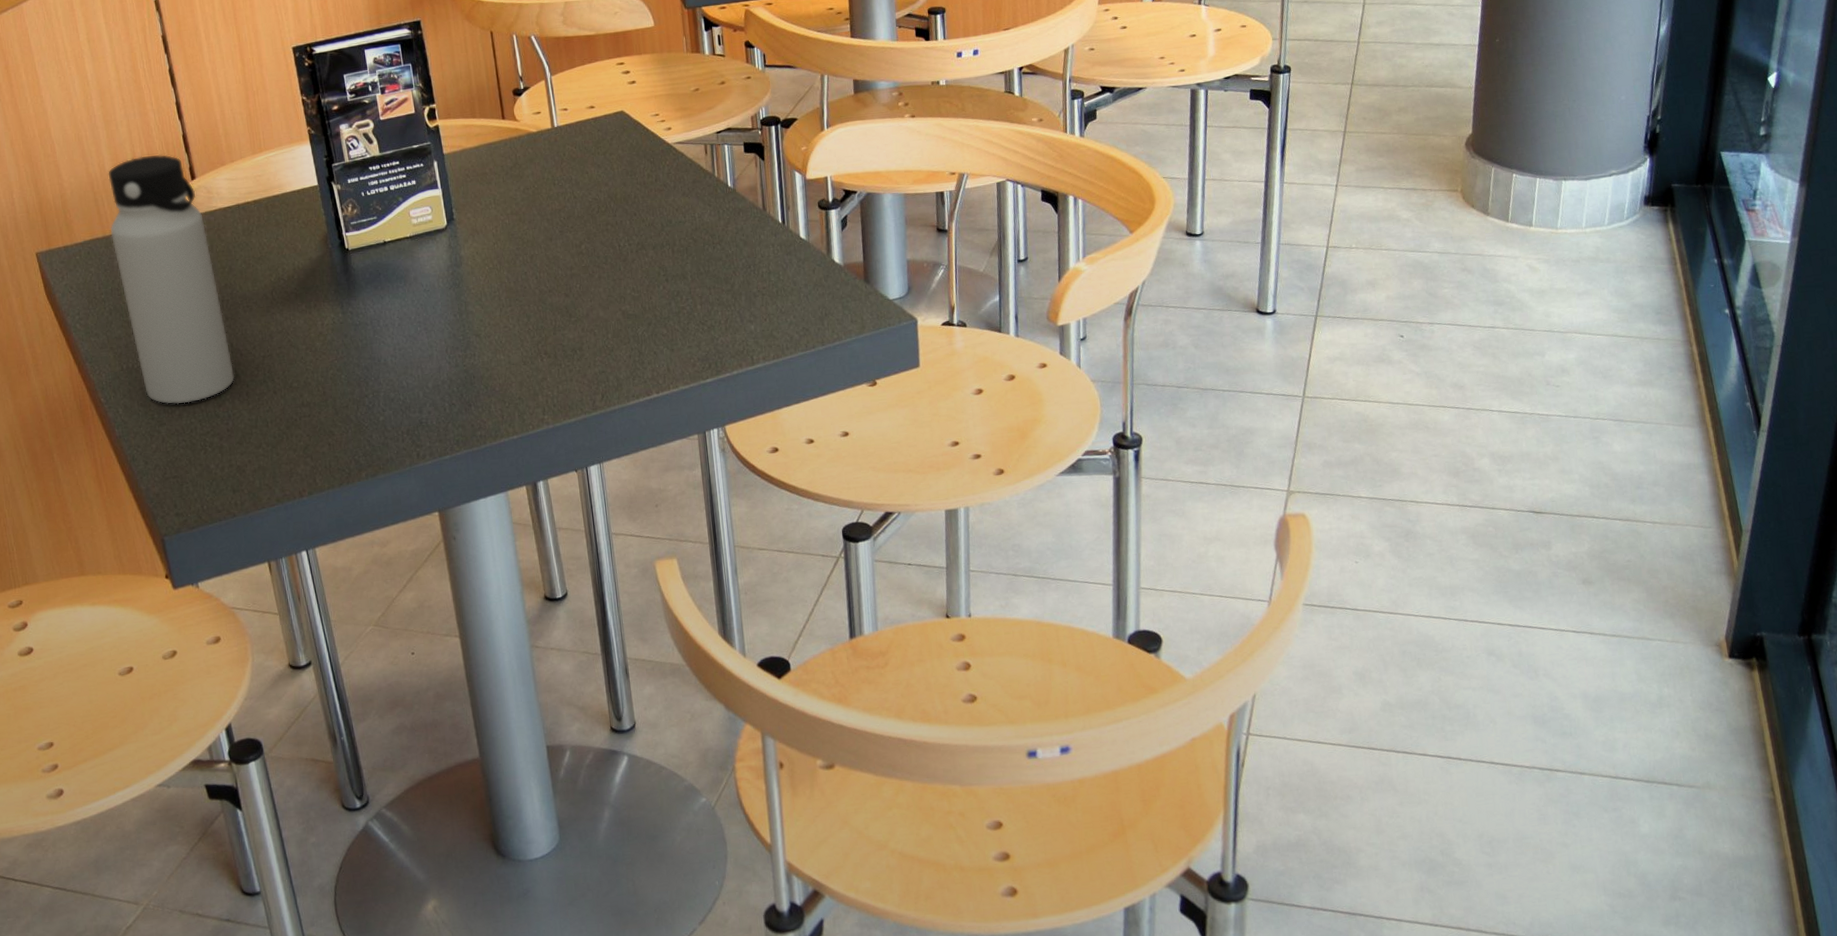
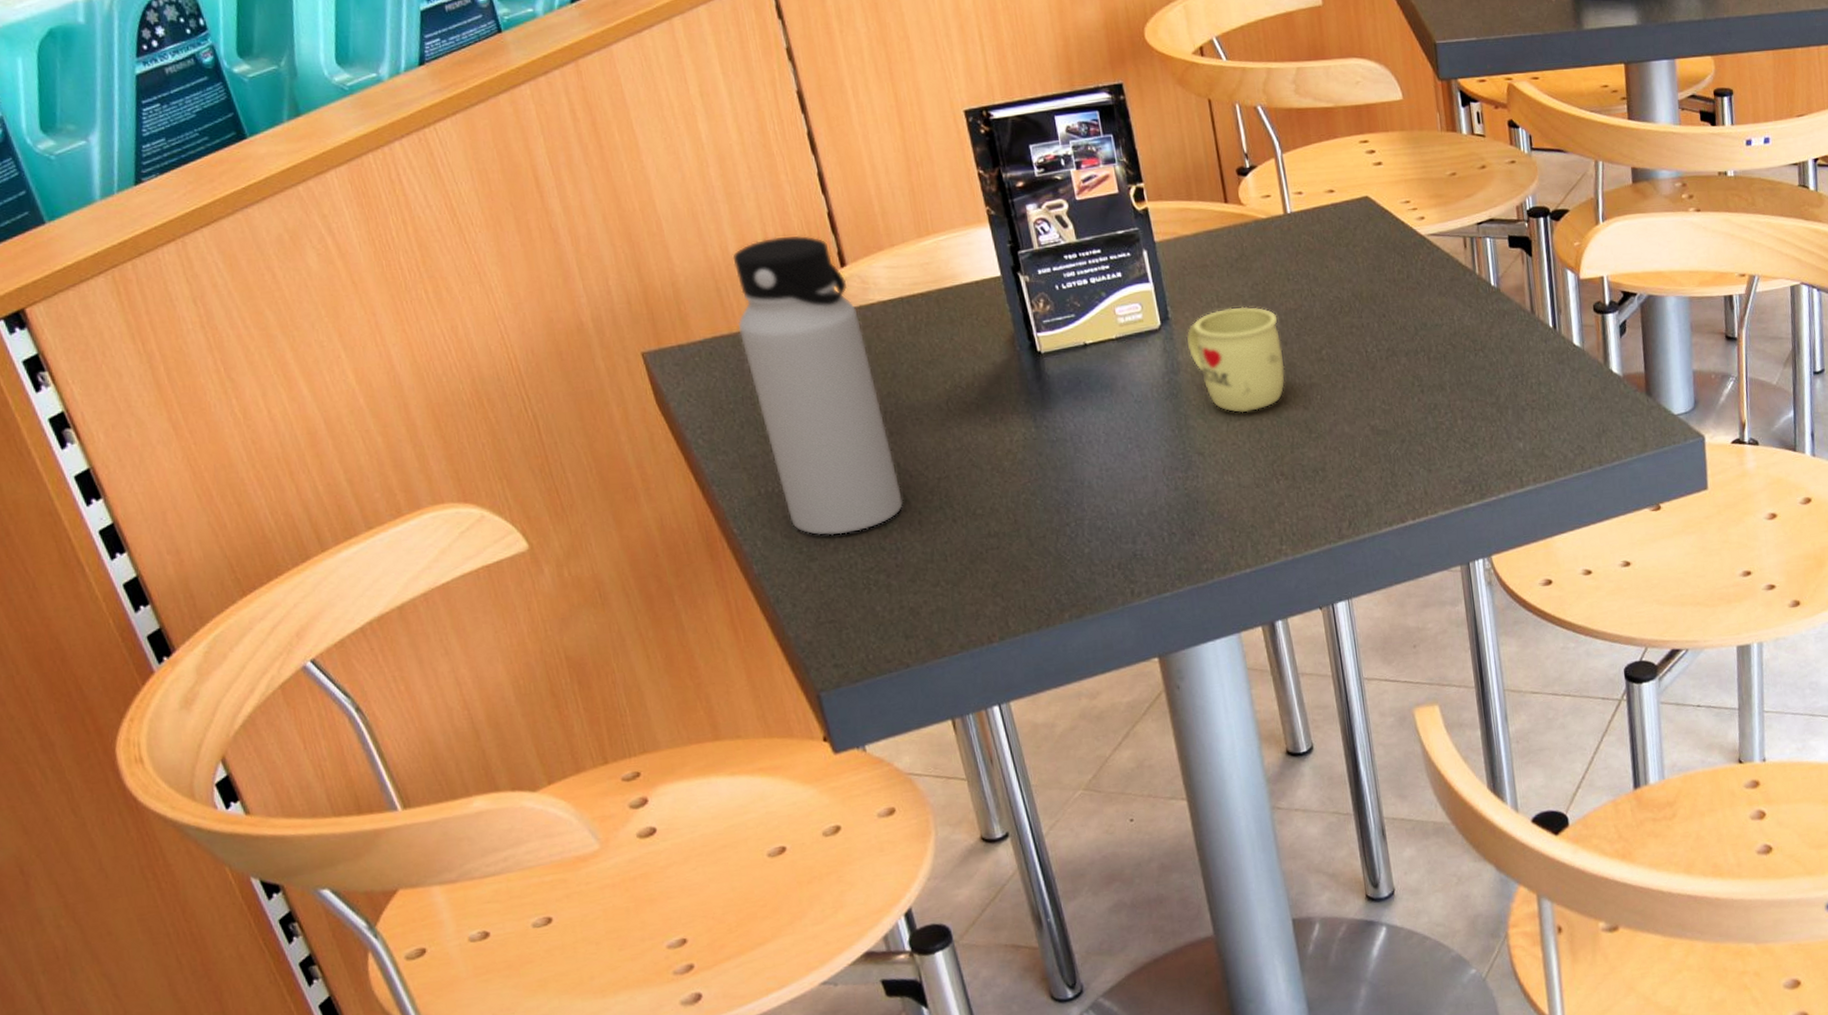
mug: none [467,208,550,300] -> present [1186,307,1285,413]

